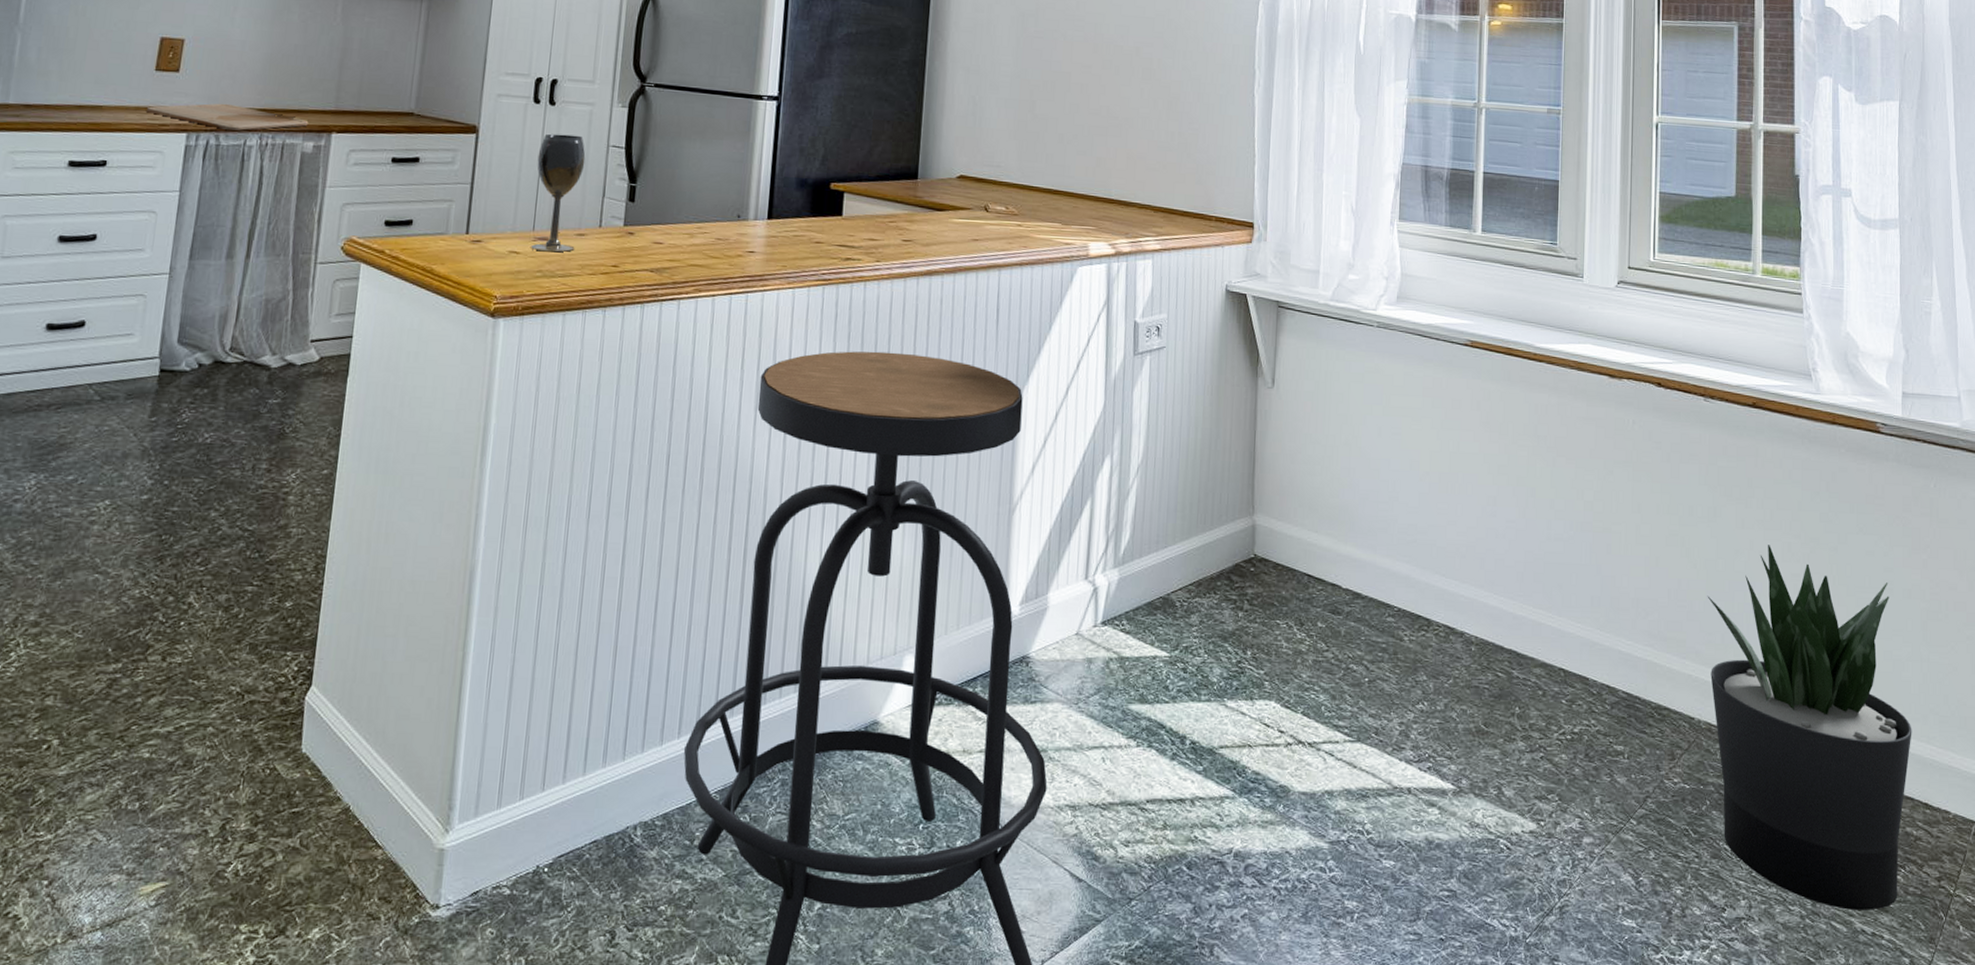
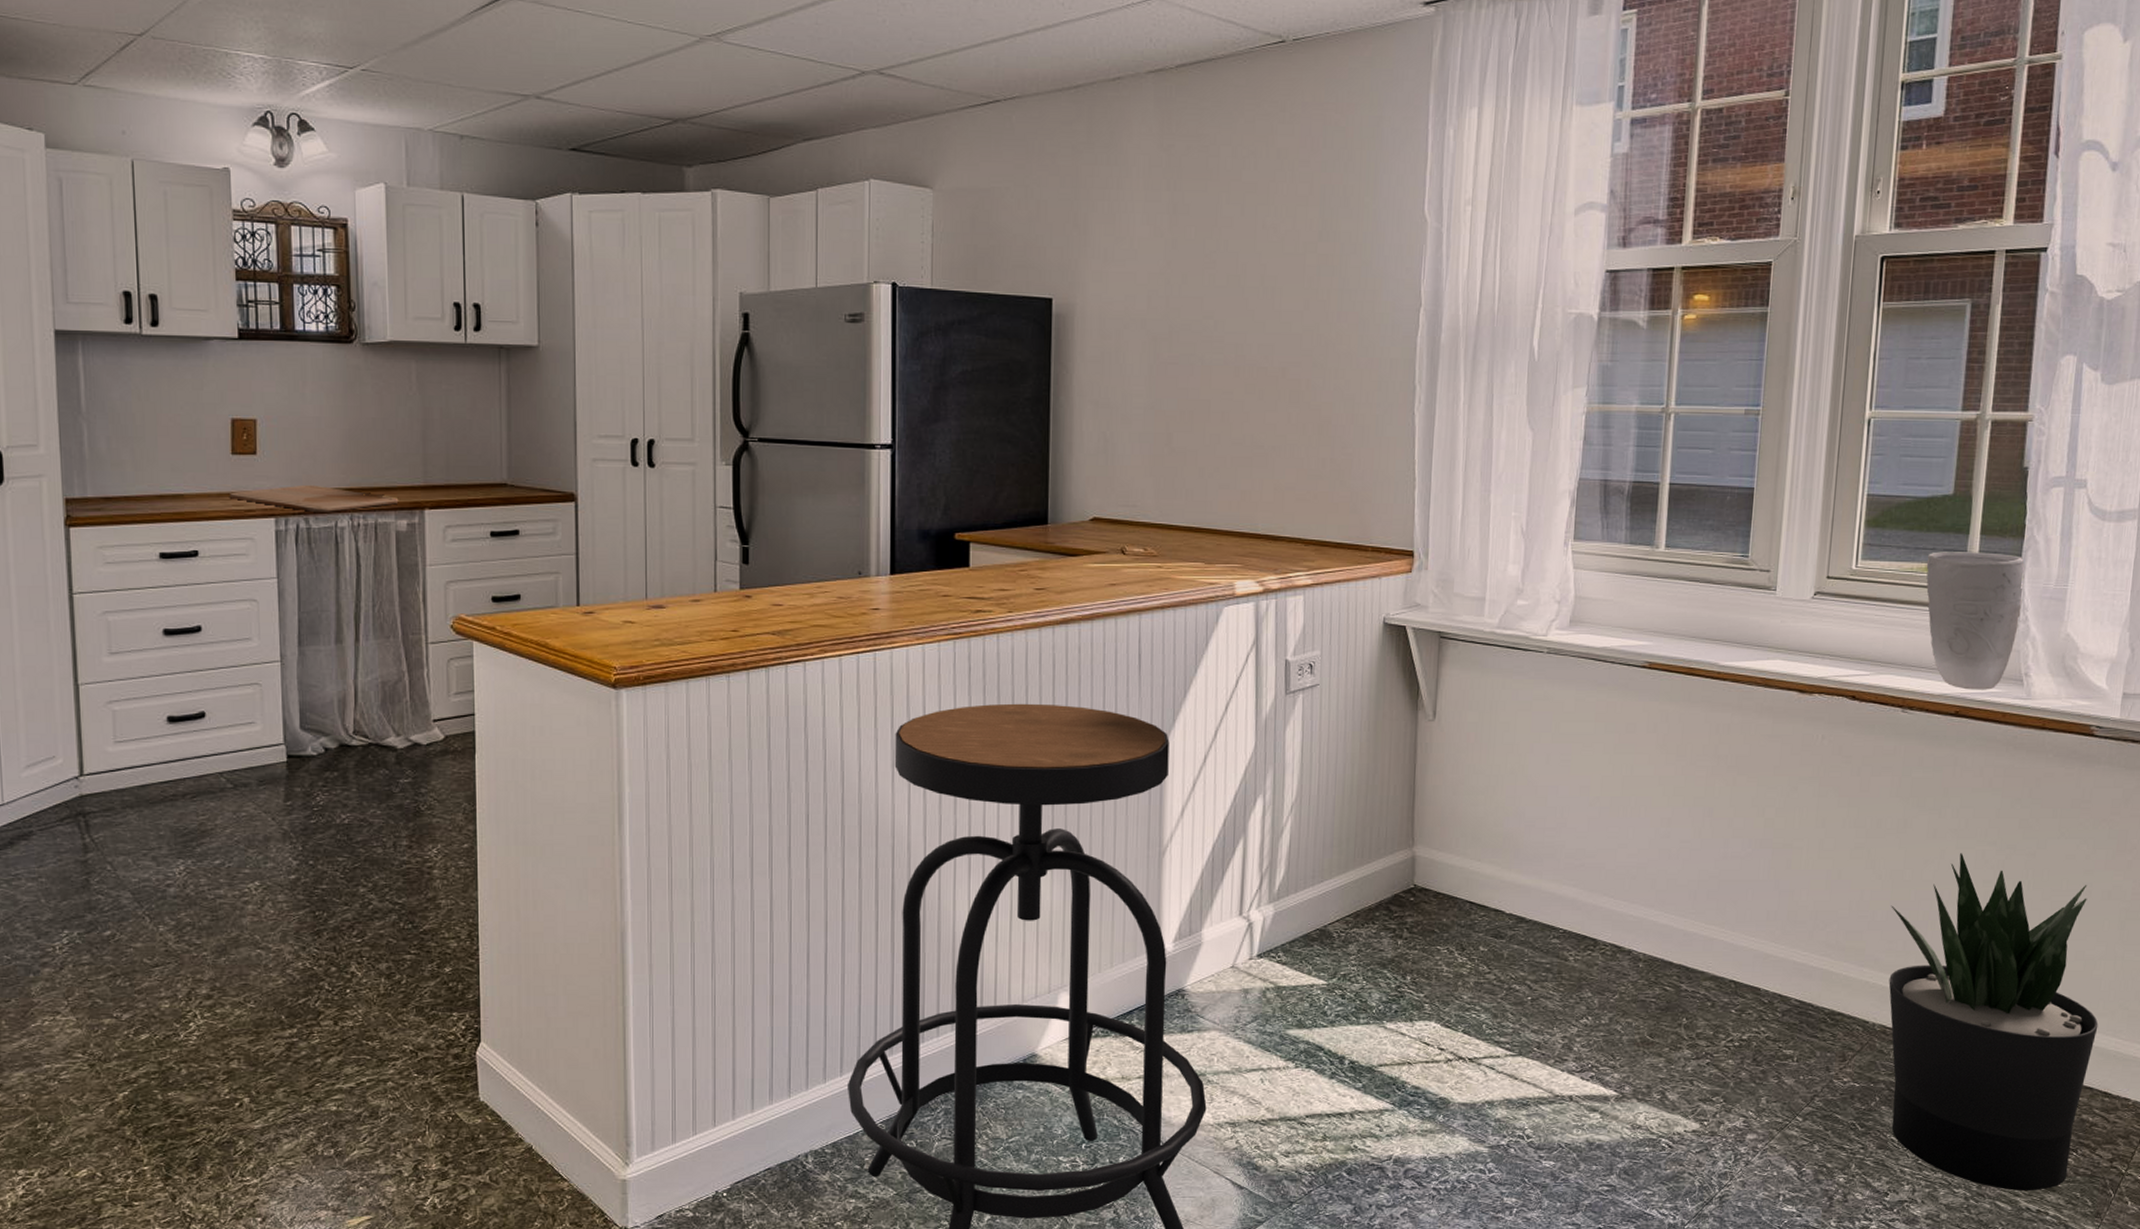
wine glass: present [531,133,586,253] -> none [642,497,693,620]
vase: none [1716,248,1804,383] -> present [1926,551,2025,690]

